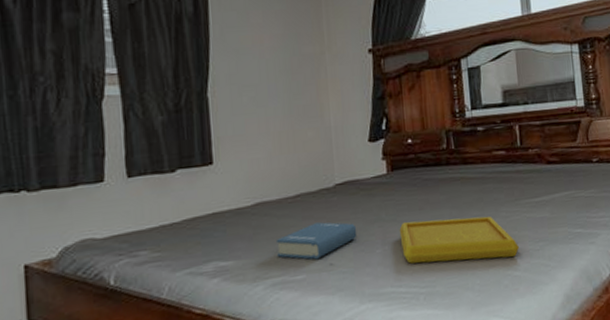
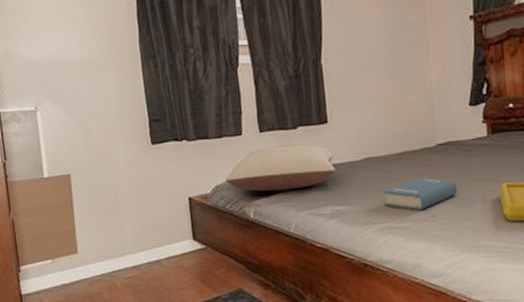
pillow: none [78,189,221,251] -> present [225,144,336,192]

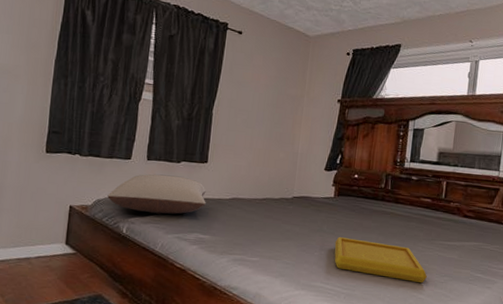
book: present [383,178,458,211] -> none [241,222,303,249]

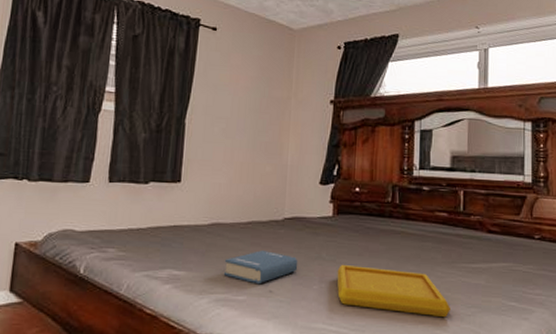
pillow: present [107,174,206,215] -> none [61,198,180,248]
book: none [241,222,303,249] -> present [223,250,298,285]

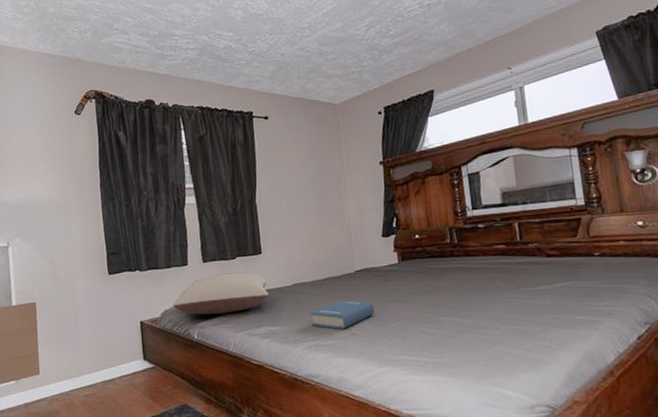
pillow: none [61,198,180,248] -> present [173,272,269,315]
serving tray: present [337,265,450,318] -> none [410,301,521,338]

